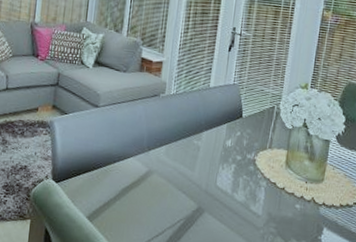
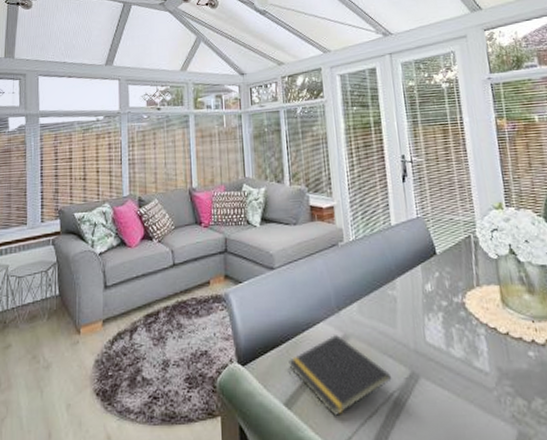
notepad: none [97,169,182,232] -> present [288,335,392,416]

